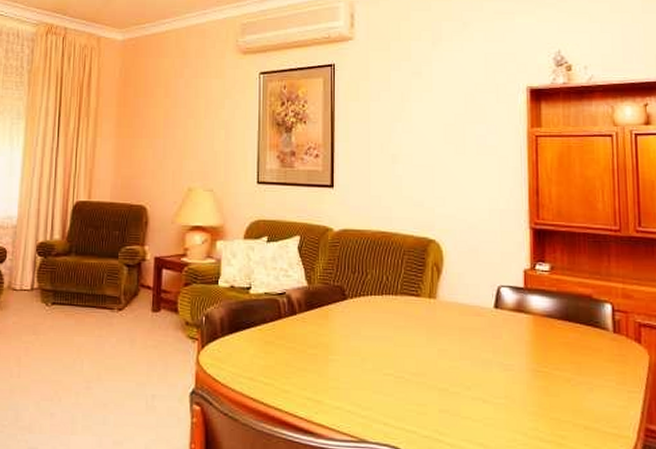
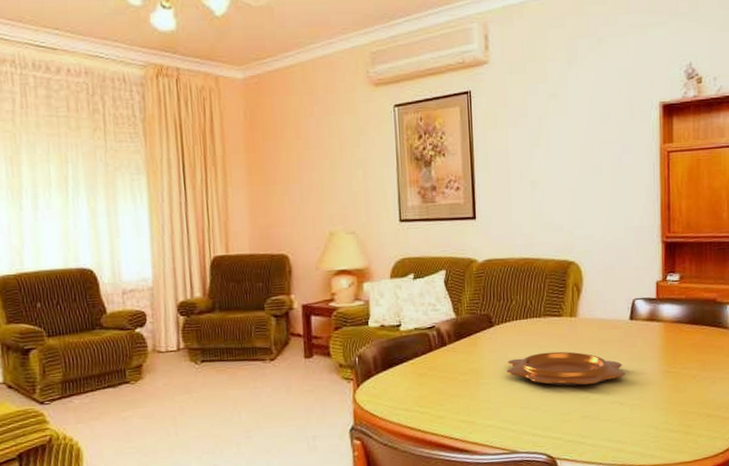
decorative bowl: none [358,333,490,376] -> present [506,351,626,387]

